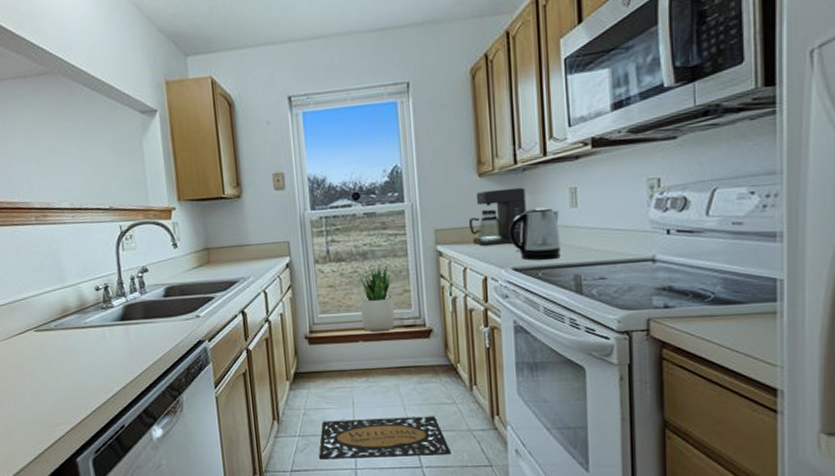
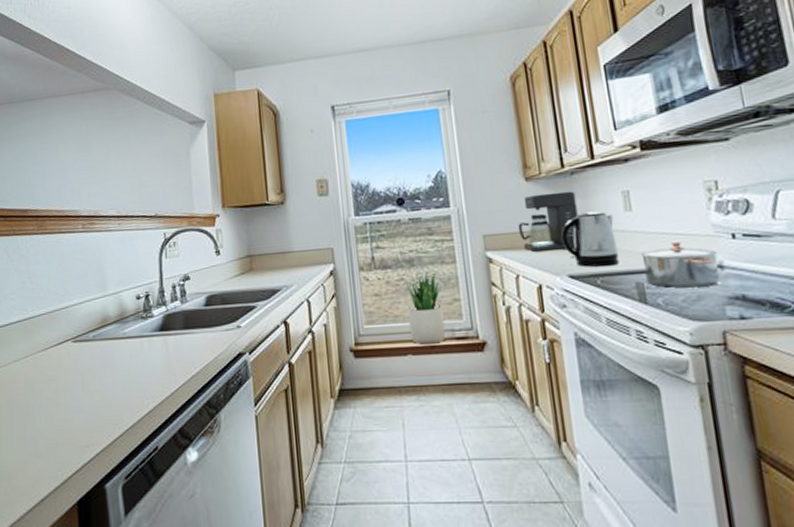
doormat: present [319,416,452,459] -> none [367,441,516,491]
cooking pot: none [582,236,652,280] -> present [641,241,721,288]

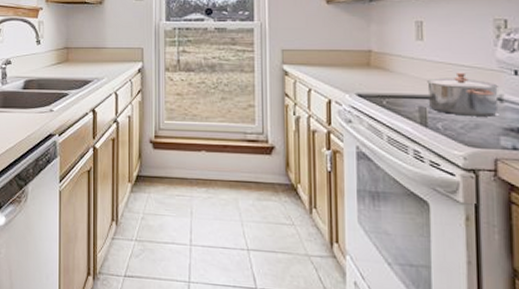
planter: present [406,270,446,346] -> none [206,77,239,145]
coffee maker: present [518,191,578,253] -> none [315,16,372,71]
kettle: present [560,211,620,268] -> none [353,37,406,90]

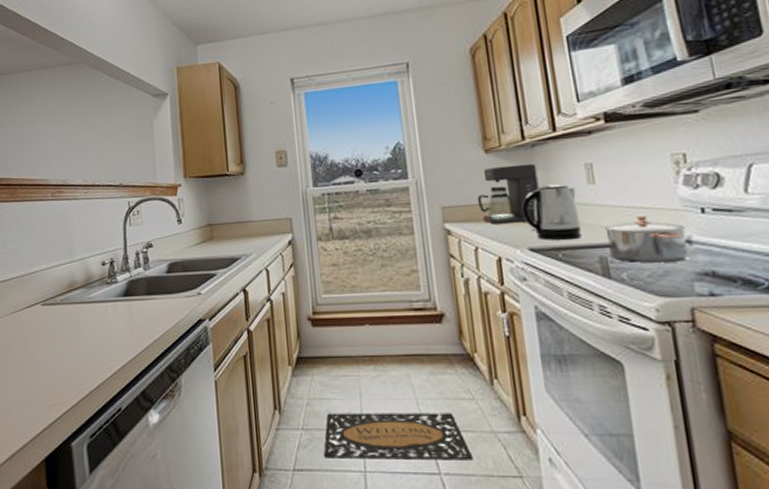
doormat: none [154,228,288,278] -> present [324,413,474,460]
coffee maker: none [315,16,372,71] -> present [477,163,539,225]
kettle: none [353,37,406,90] -> present [520,184,582,241]

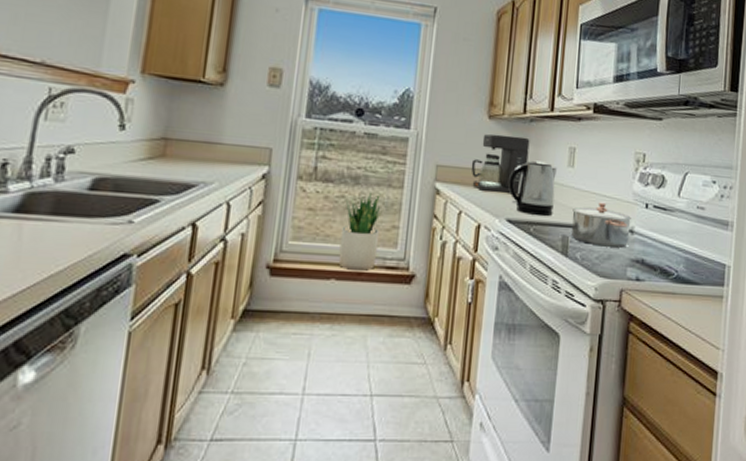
doormat: present [324,413,474,460] -> none [252,375,412,426]
planter: none [364,242,403,316] -> present [338,192,382,272]

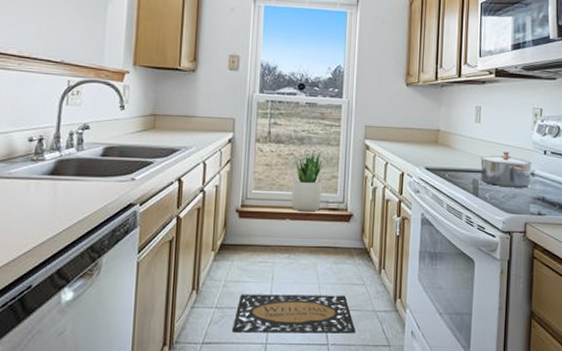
doormat: none [252,375,412,426] -> present [232,294,356,333]
coffee maker: present [471,133,530,194] -> none [394,98,442,146]
kettle: present [507,160,557,217] -> none [424,118,466,165]

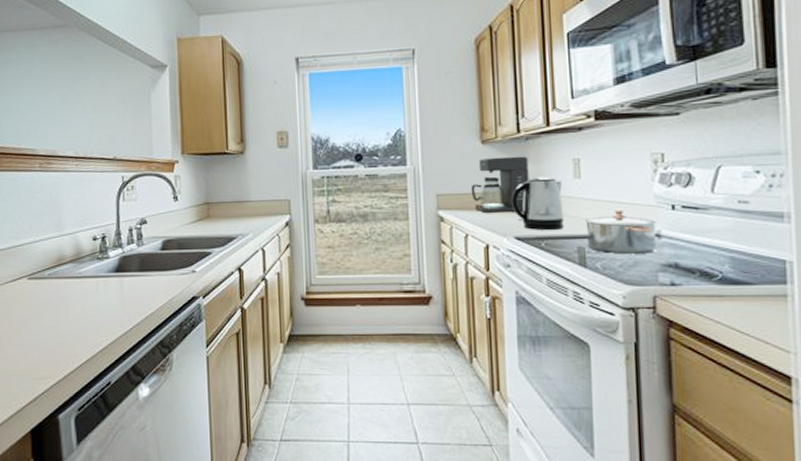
doormat: present [232,294,356,333] -> none [310,388,449,431]
planter: present [291,150,324,213] -> none [359,226,394,297]
coffee maker: none [394,98,442,146] -> present [471,156,529,214]
kettle: none [424,118,466,165] -> present [510,177,564,231]

